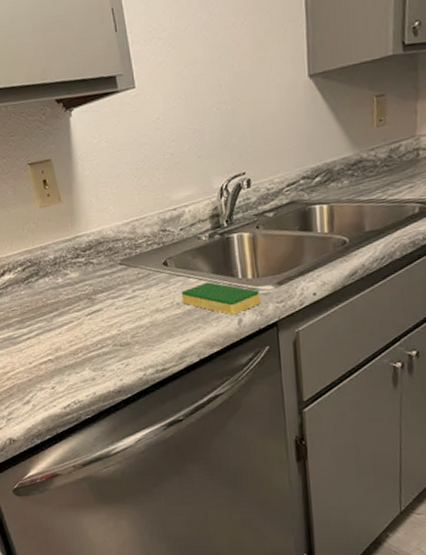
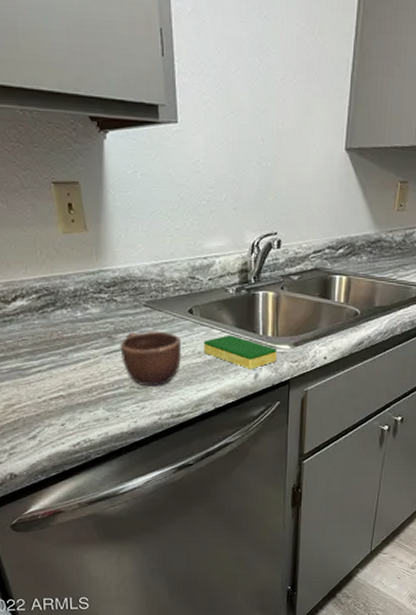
mug: none [100,286,161,343] -> present [120,331,182,386]

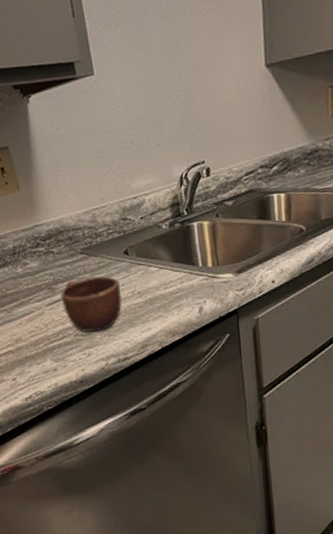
dish sponge: present [203,335,277,369] -> none [142,270,220,304]

